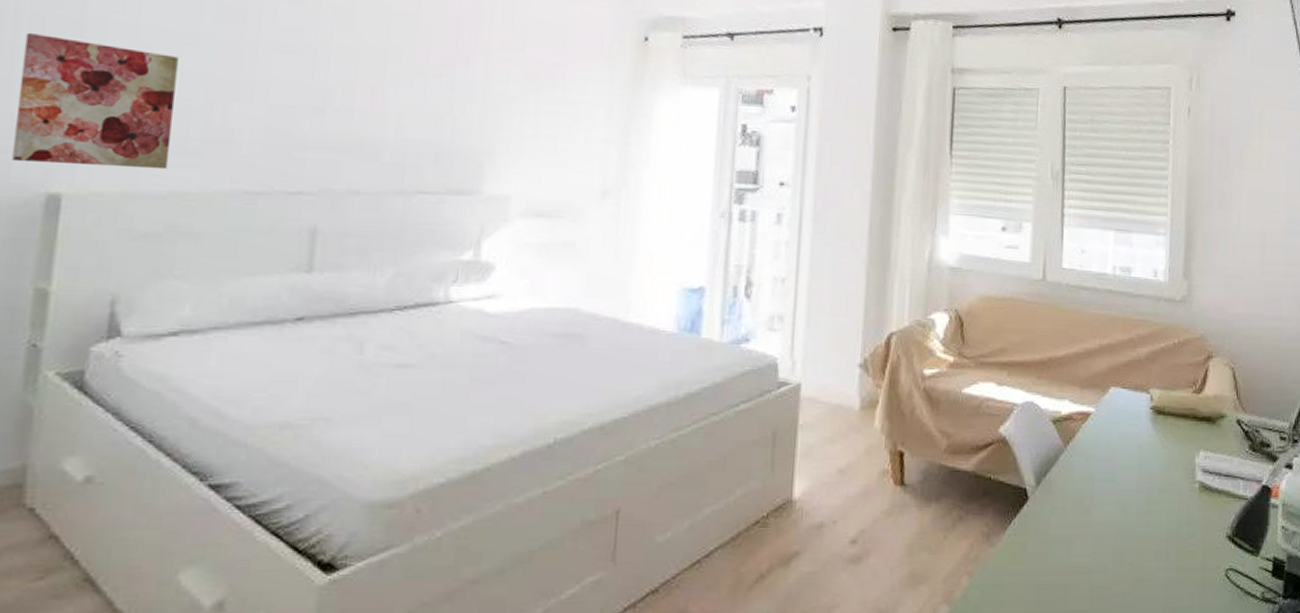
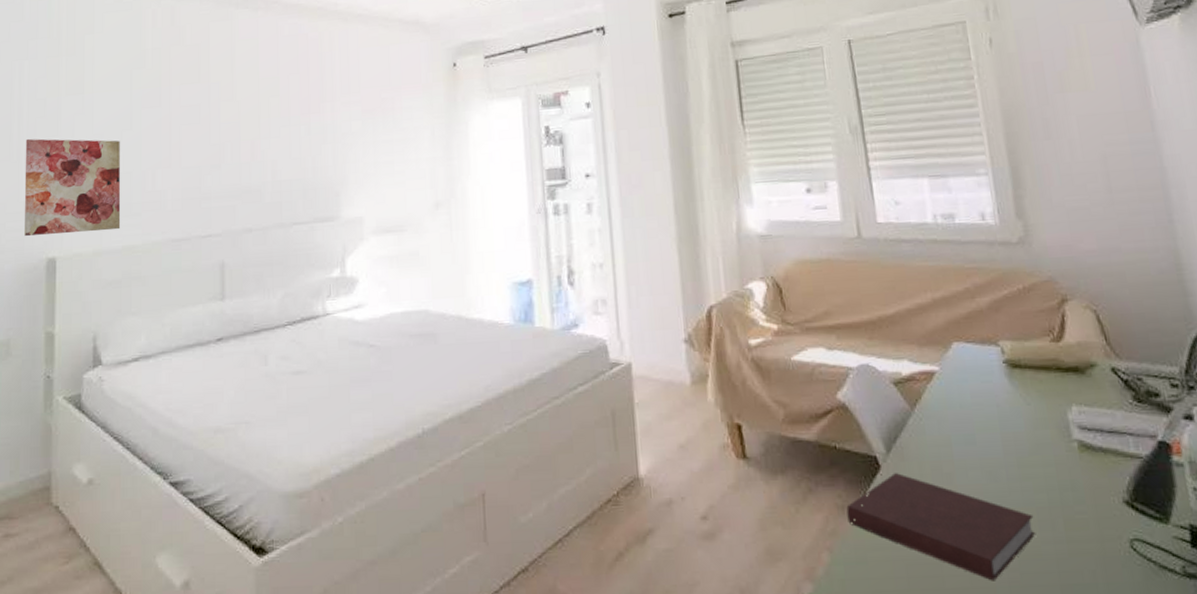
notebook: none [991,505,1153,604] -> present [846,473,1036,581]

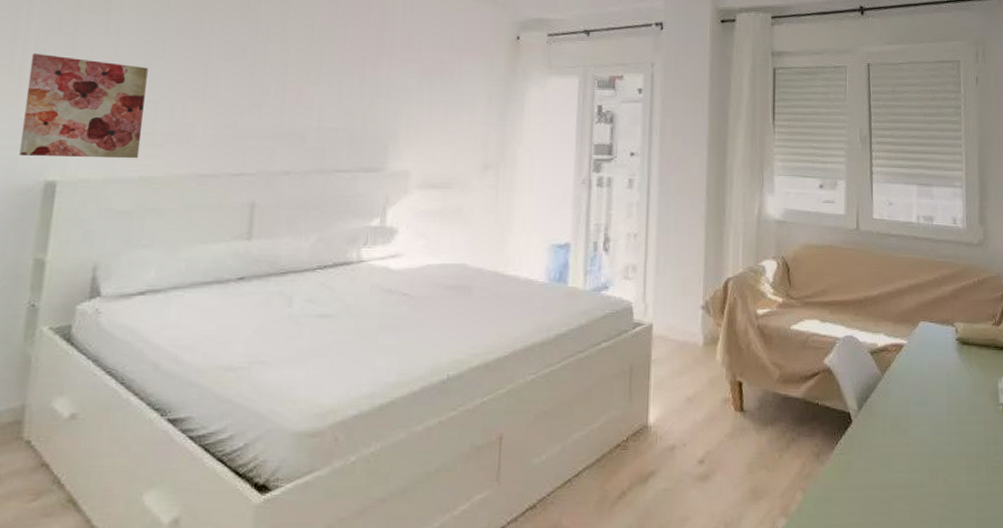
notebook: present [846,473,1036,581] -> none [821,427,964,516]

